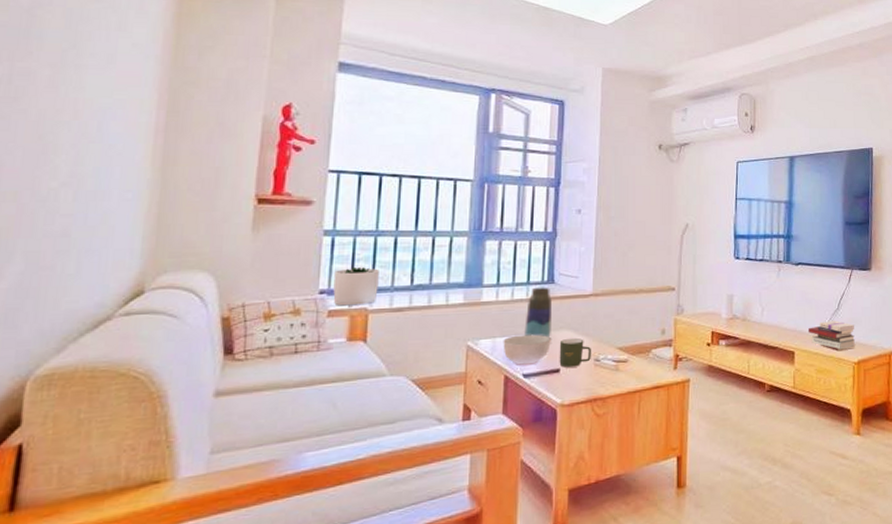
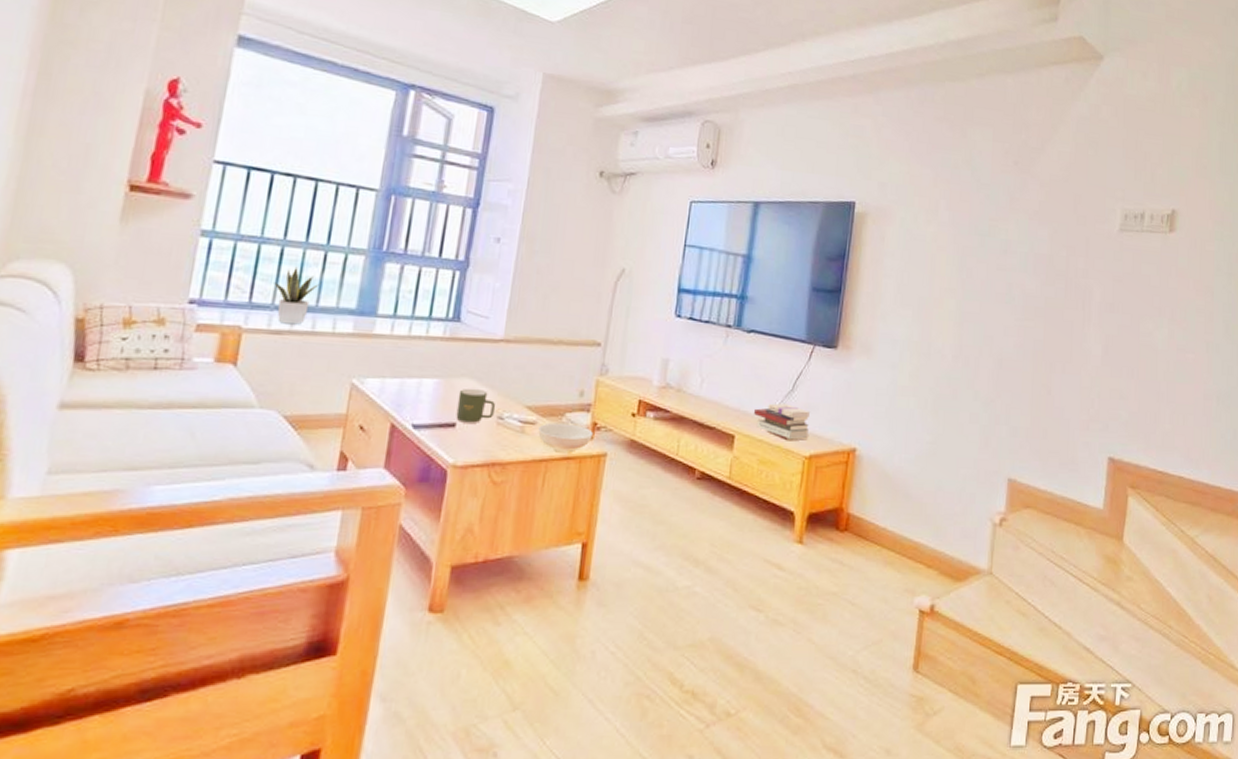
planter: present [333,266,379,306] -> none [204,276,260,323]
potted plant: none [391,252,432,302] -> present [274,266,321,325]
bowl: present [503,334,552,366] -> none [393,378,451,416]
vase: present [524,287,552,338] -> none [419,324,455,385]
bowl: none [630,358,676,384] -> present [538,422,593,453]

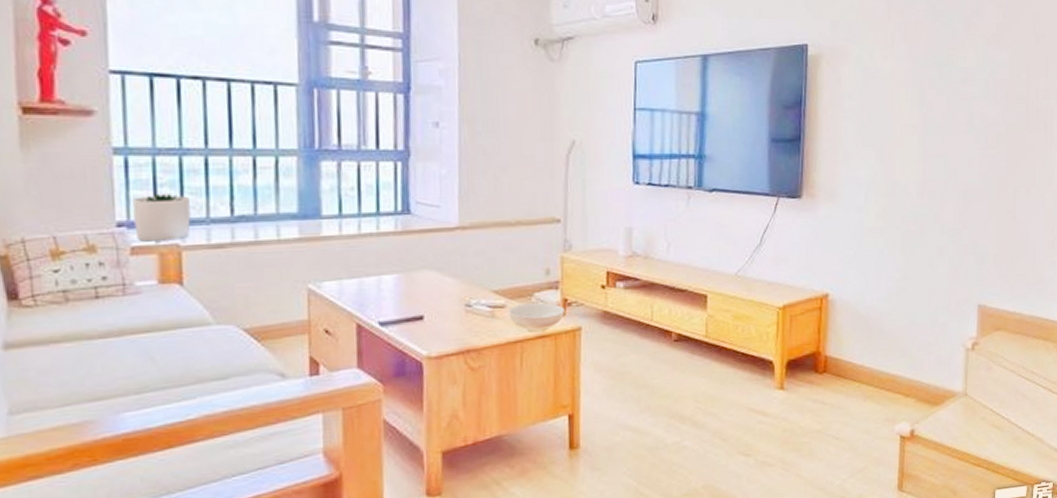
planter: none [204,276,260,323] -> present [132,193,191,242]
potted plant: present [274,266,321,325] -> none [204,176,255,237]
mug: present [456,389,495,423] -> none [421,280,461,314]
books: present [753,403,810,441] -> none [723,258,780,293]

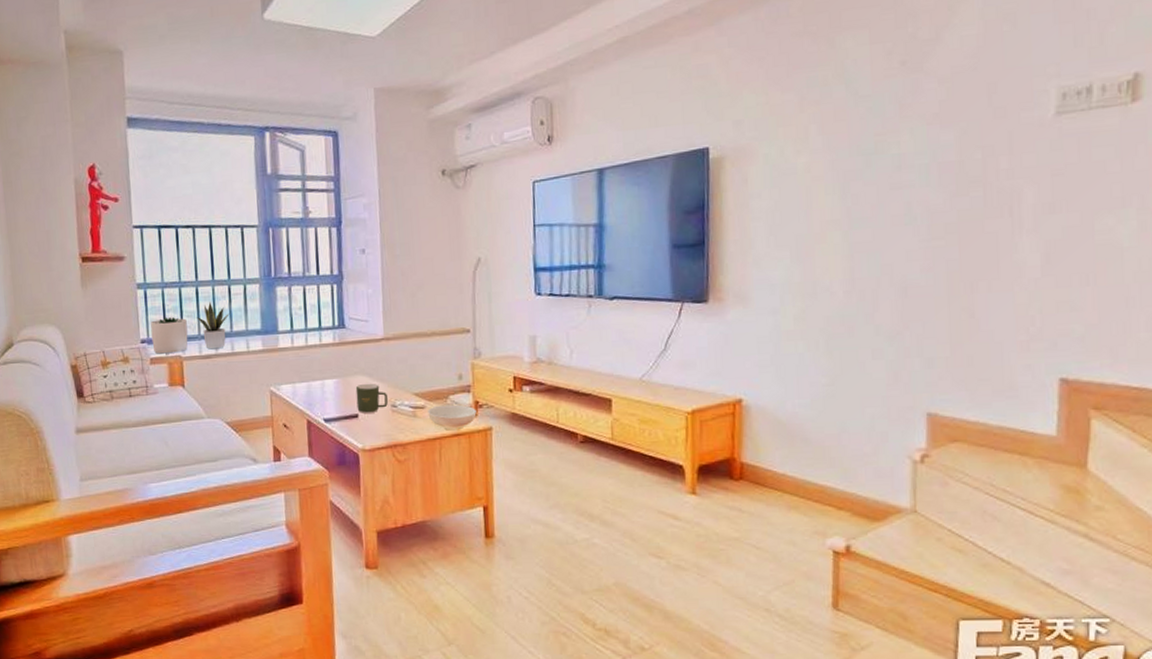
potted plant: none [204,176,255,237] -> present [196,301,231,350]
mug: none [421,280,461,314] -> present [355,384,388,413]

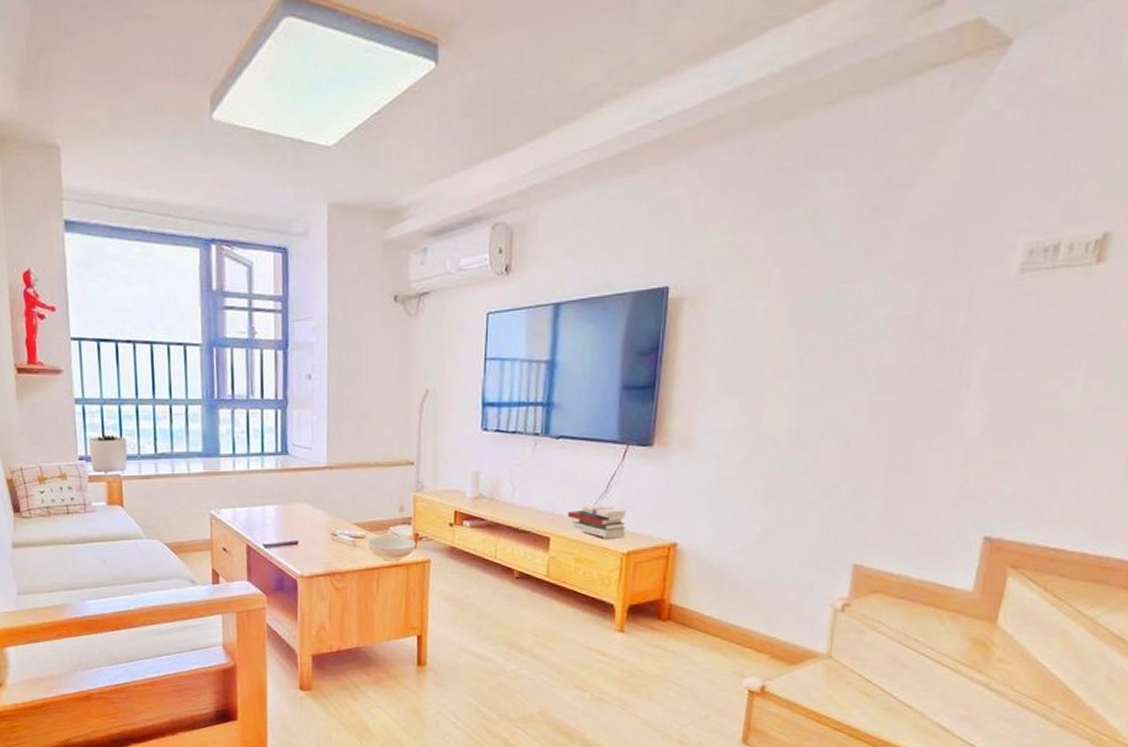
potted plant: present [196,301,231,350] -> none [136,421,172,470]
mug: present [355,384,388,413] -> none [296,512,328,540]
books: none [627,363,688,398] -> present [567,505,626,538]

